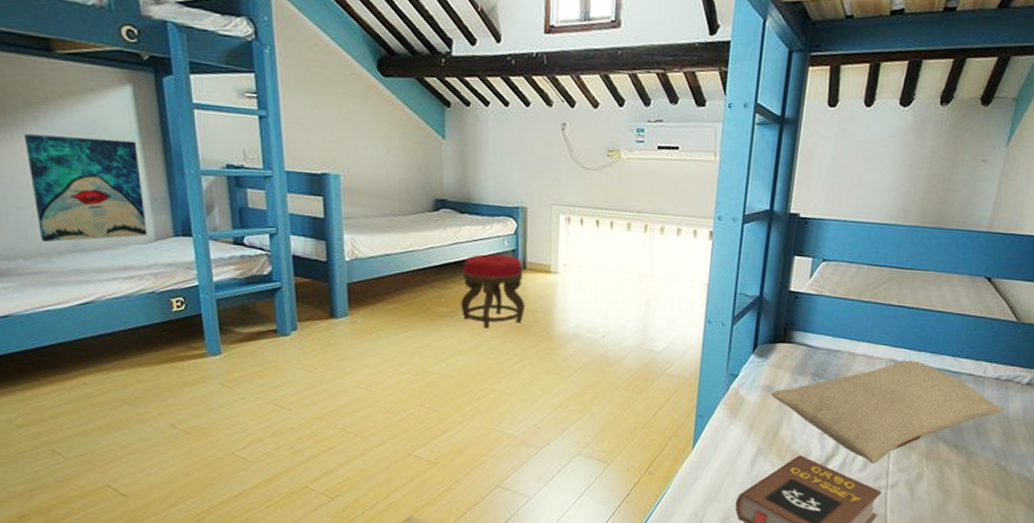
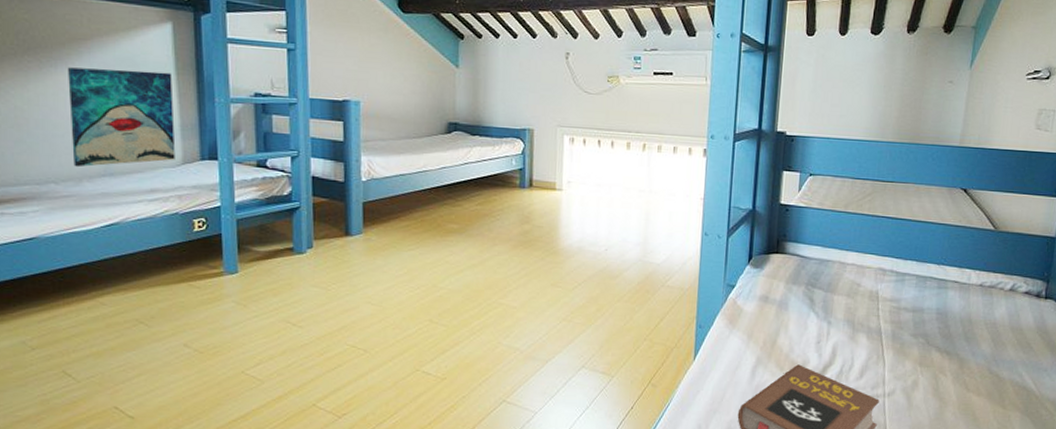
stool: present [460,254,525,329] -> none [470,173,531,244]
pillow: present [770,360,1004,464] -> none [767,268,990,372]

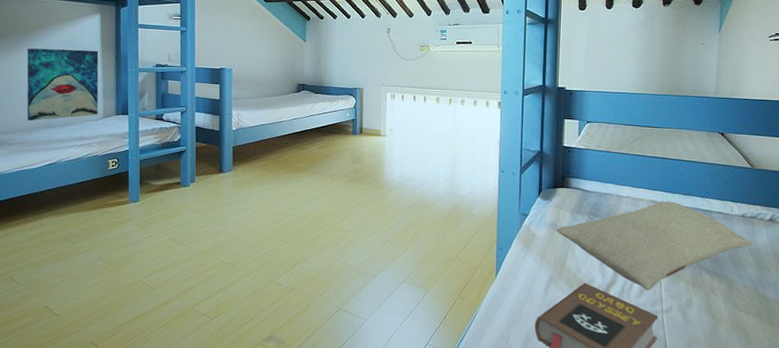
pillow: none [767,268,990,372] -> present [556,201,753,291]

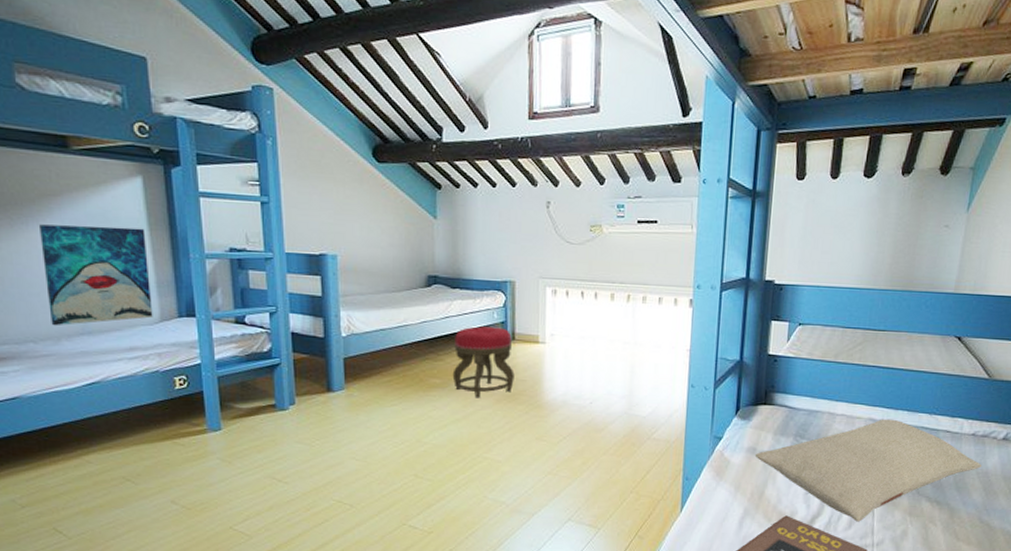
stool: none [314,123,362,179] -> present [452,326,515,398]

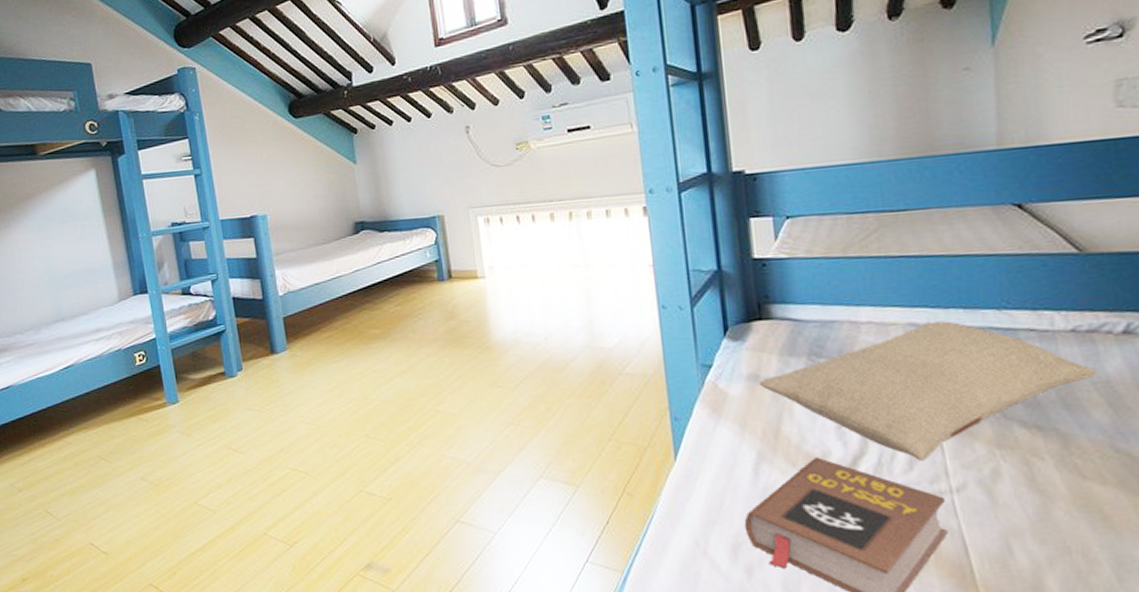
wall art: present [40,224,153,326] -> none [19,216,113,317]
stool: present [452,326,515,398] -> none [389,266,457,346]

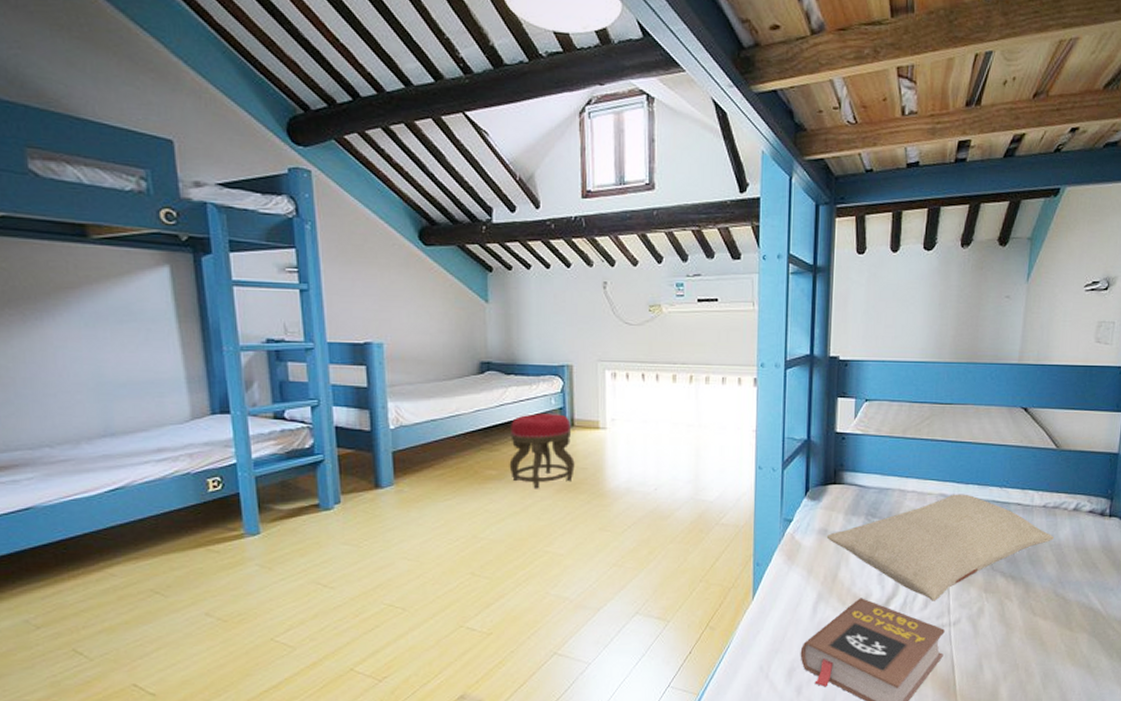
stool: none [389,266,457,346] -> present [509,414,575,489]

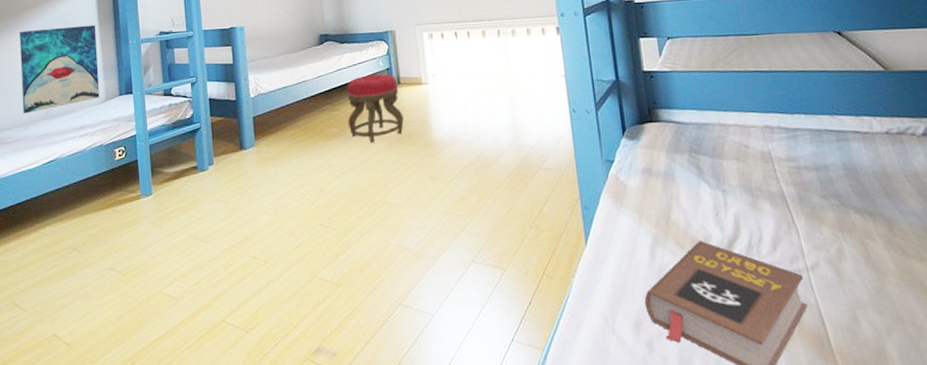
wall art: none [56,319,183,429] -> present [19,25,100,114]
pillow: present [826,494,1055,601] -> none [651,124,909,243]

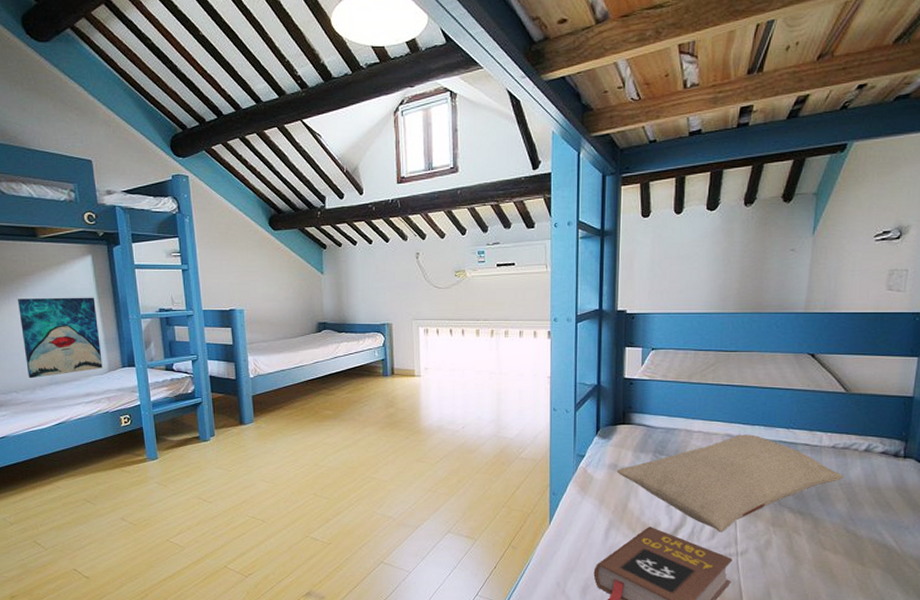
stool: present [347,74,404,143] -> none [342,364,395,426]
pillow: none [651,124,909,243] -> present [616,434,845,532]

